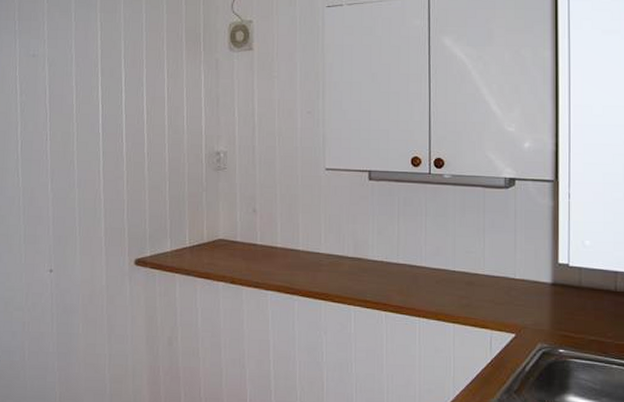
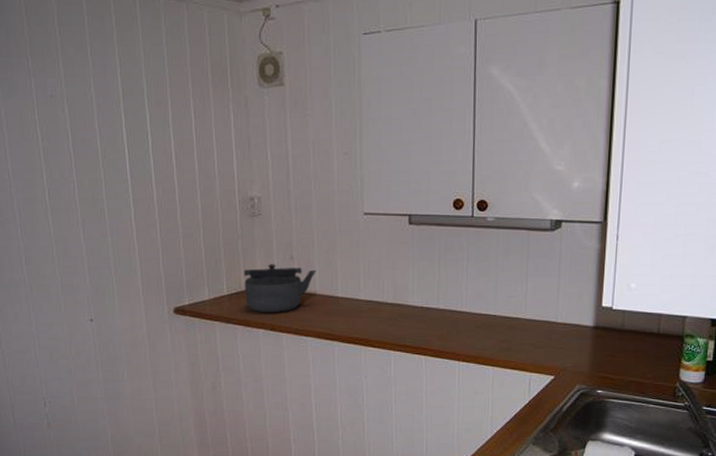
kettle: none [206,216,278,266] -> present [243,264,317,313]

